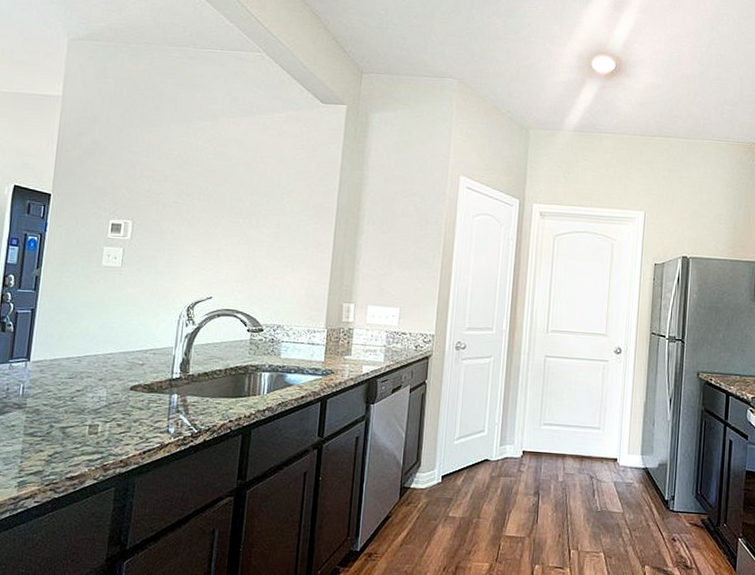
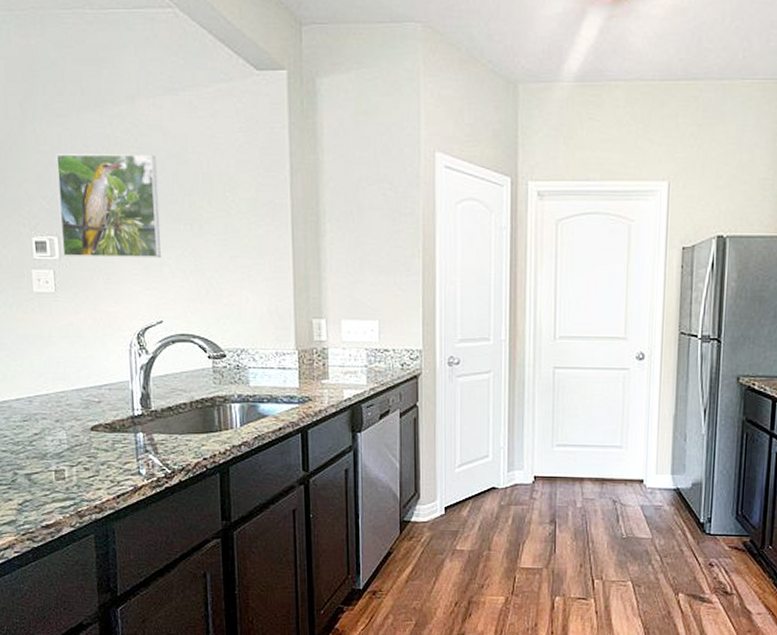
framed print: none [134,155,229,245] -> present [56,154,161,259]

